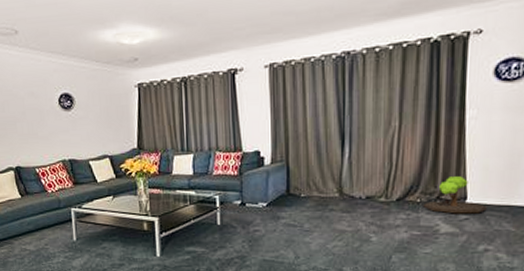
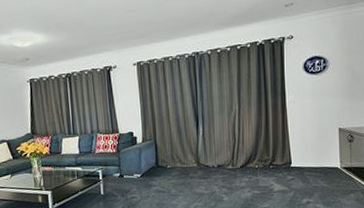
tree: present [423,176,487,214] -> none [260,146,306,176]

